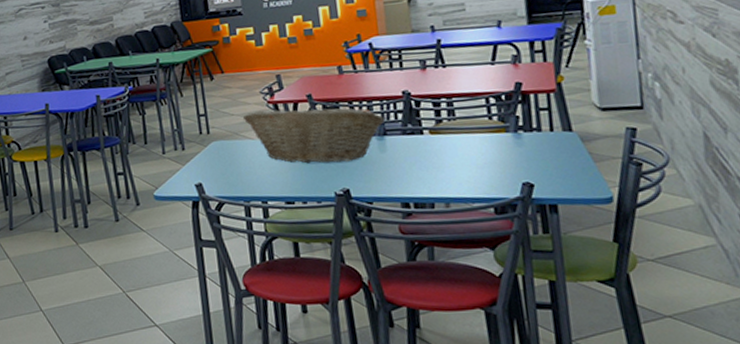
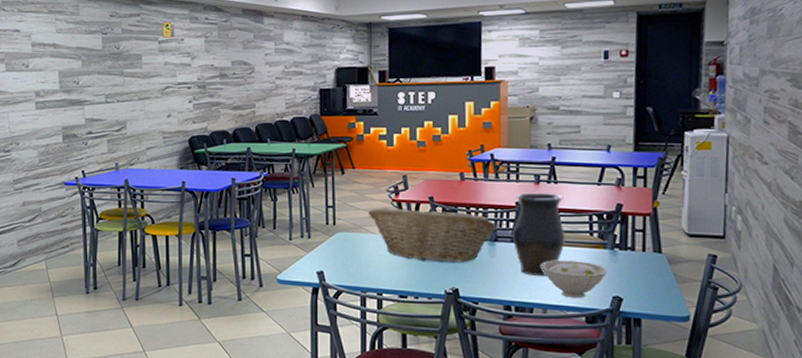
vase: none [401,78,462,169] -> present [513,192,565,277]
bowl: none [438,148,514,189] -> present [541,260,608,298]

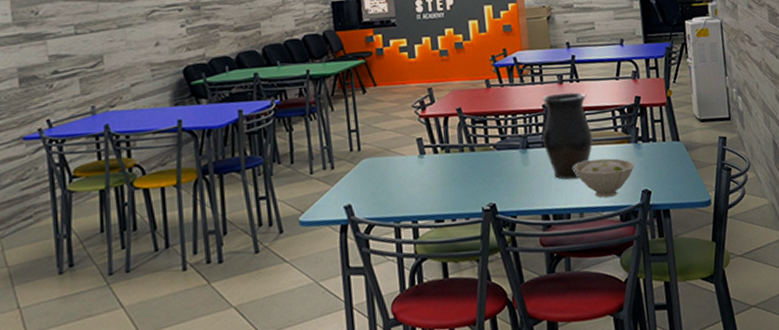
fruit basket: present [367,207,498,263] -> none [394,120,528,179]

